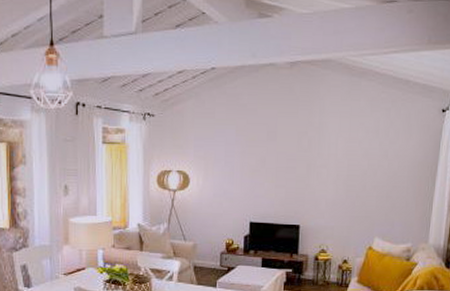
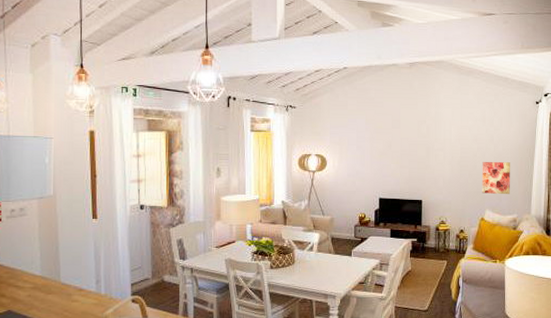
wall art: none [371,181,407,220] -> present [482,162,510,195]

